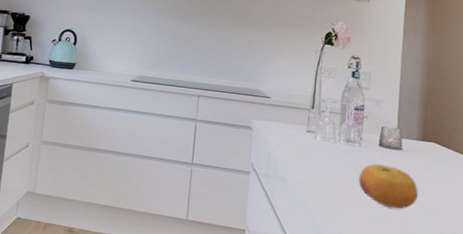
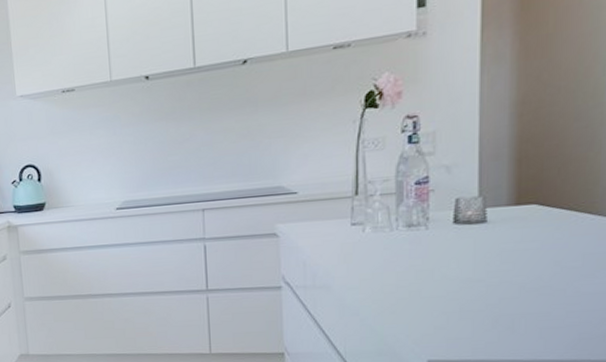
fruit: present [358,164,419,209] -> none [428,245,514,296]

